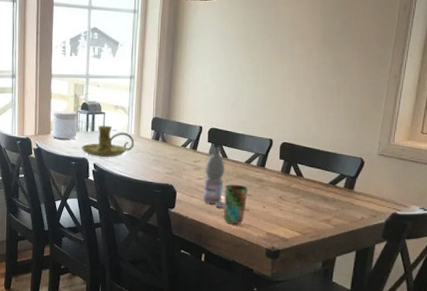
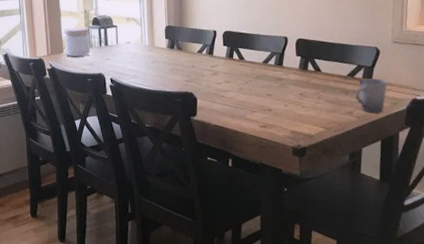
candle holder: present [82,125,135,157] -> none [97,38,150,71]
water bottle: present [204,147,226,207] -> none [223,49,247,110]
cup: present [224,184,248,224] -> none [245,85,269,126]
cup: none [335,188,369,223] -> present [356,78,388,113]

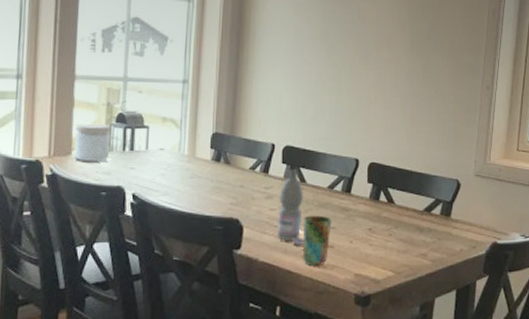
water bottle: none [223,49,247,110] -> present [278,169,305,245]
cup: none [245,85,269,126] -> present [303,215,332,265]
cup: present [356,78,388,113] -> none [432,216,467,256]

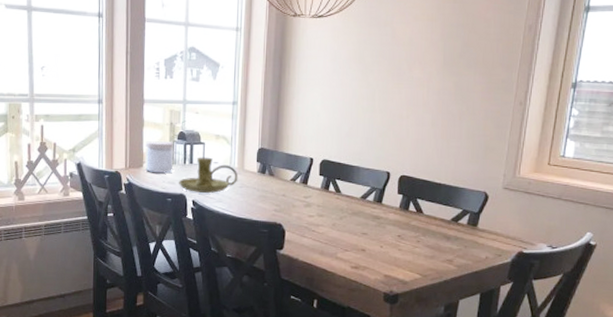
candle holder: none [116,142,189,185] -> present [179,157,238,193]
water bottle: present [278,169,305,245] -> none [315,180,339,248]
cup: present [303,215,332,265] -> none [338,222,364,266]

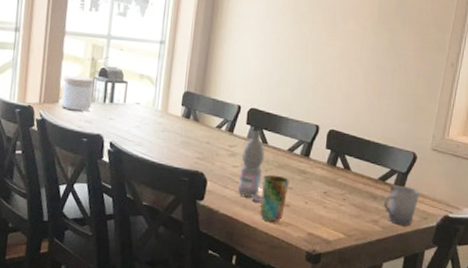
candle holder: present [179,157,238,193] -> none [96,96,161,136]
water bottle: none [315,180,339,248] -> present [238,130,266,202]
cup: none [338,222,364,266] -> present [260,174,290,222]
cup: none [458,225,494,263] -> present [384,185,421,226]

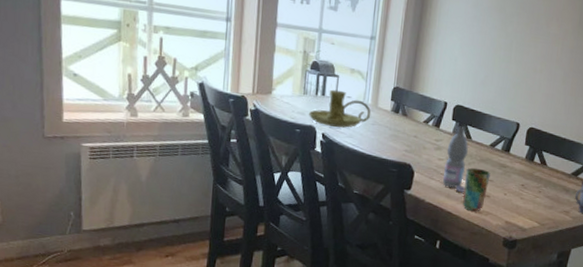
jar: present [61,74,93,111] -> none [274,66,305,102]
candle holder: none [96,96,161,136] -> present [309,89,371,128]

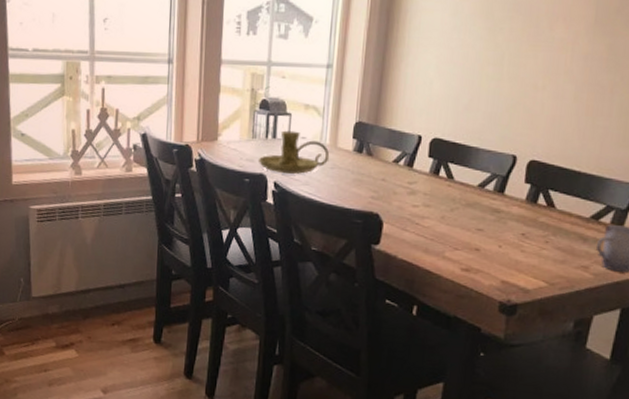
water bottle: present [443,126,469,192] -> none [419,163,451,245]
cup: present [463,167,491,211] -> none [445,214,480,269]

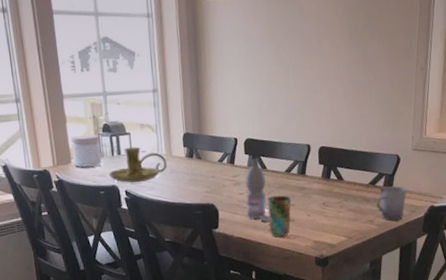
jar: none [220,108,254,148] -> present [70,134,101,167]
water bottle: none [419,163,451,245] -> present [245,158,270,221]
cup: none [445,214,480,269] -> present [268,195,292,237]

